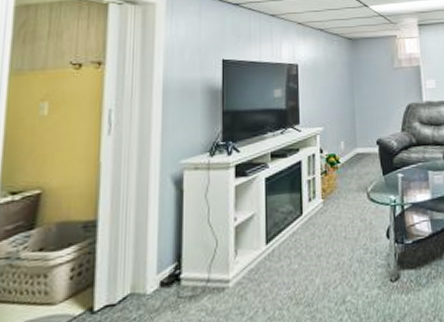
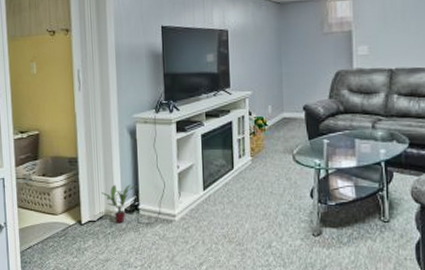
potted plant: none [127,248,181,303] -> present [101,184,138,223]

